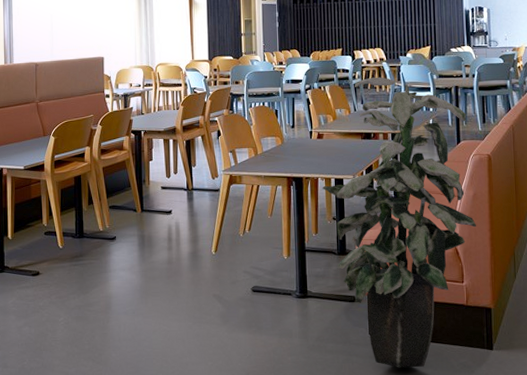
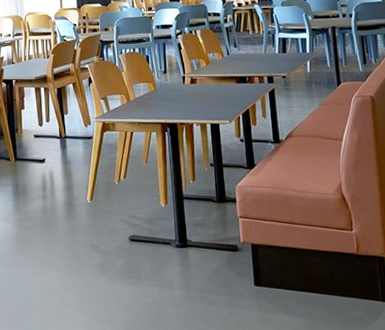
indoor plant: present [322,77,477,368] -> none [198,19,364,321]

